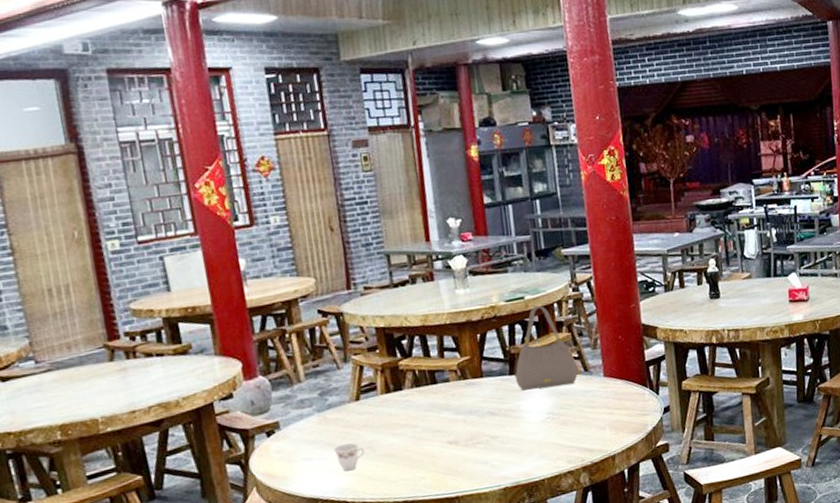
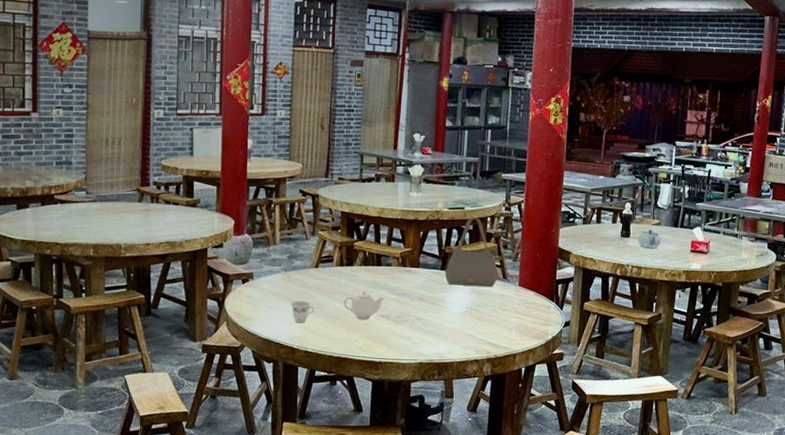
teapot: none [398,417,449,452] -> present [343,291,385,319]
teapot: none [729,285,756,308] -> present [638,229,661,249]

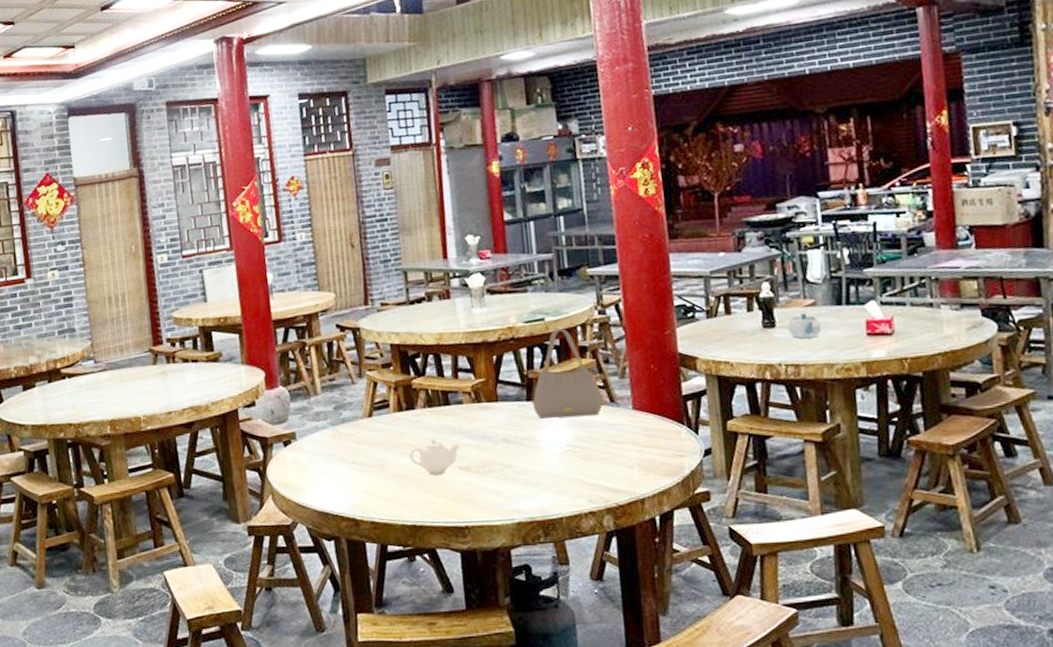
teacup: present [290,301,315,323] -> none [344,459,376,488]

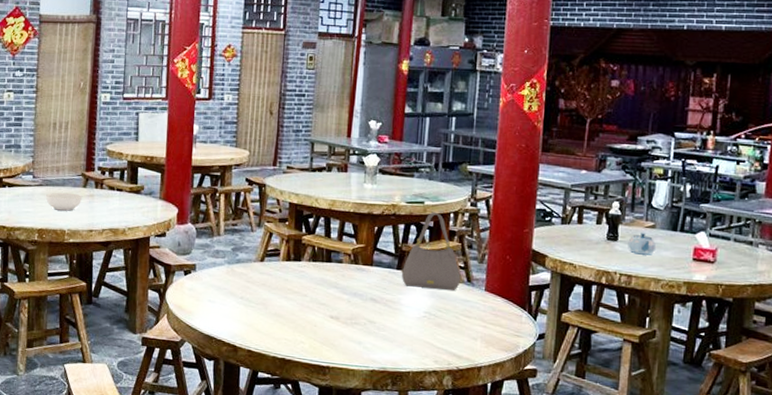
bowl: none [113,372,155,396] -> present [46,192,83,211]
teapot: present [409,439,461,475] -> none [289,289,335,320]

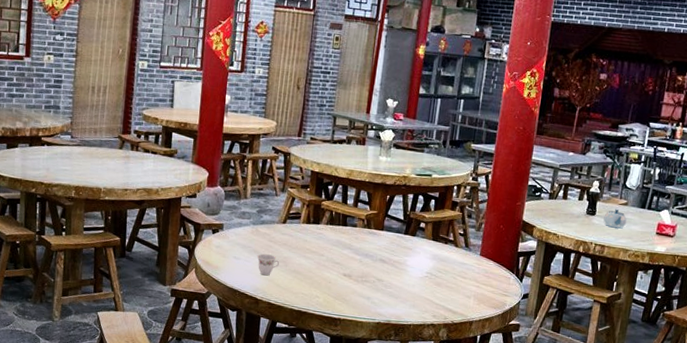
bowl: present [46,192,83,211] -> none [83,152,119,171]
teacup: none [233,296,259,320] -> present [257,254,280,276]
handbag: present [401,211,462,290] -> none [408,184,461,254]

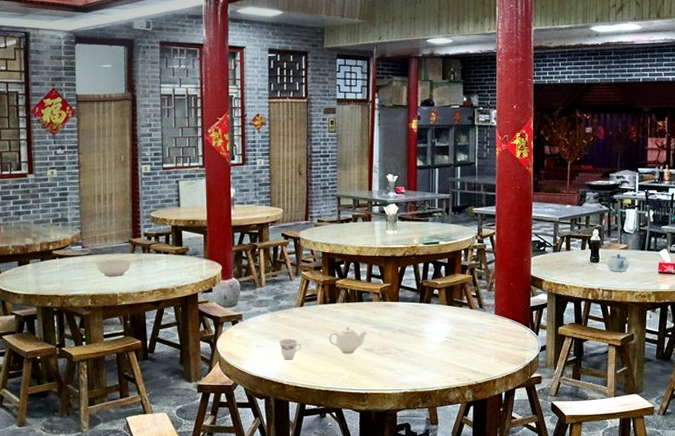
bowl: none [83,152,119,171] -> present [96,259,131,276]
teapot: none [307,249,348,277] -> present [328,327,368,353]

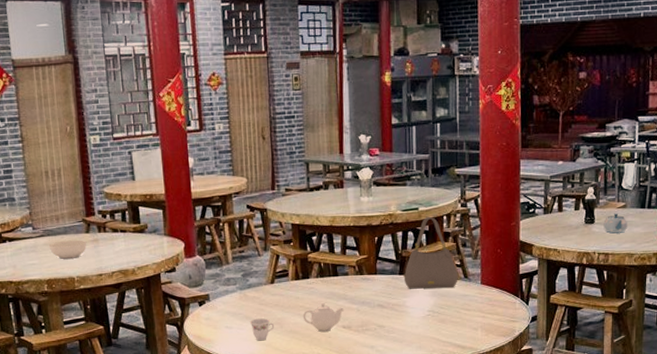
handbag: none [423,250,475,316] -> present [403,216,459,289]

